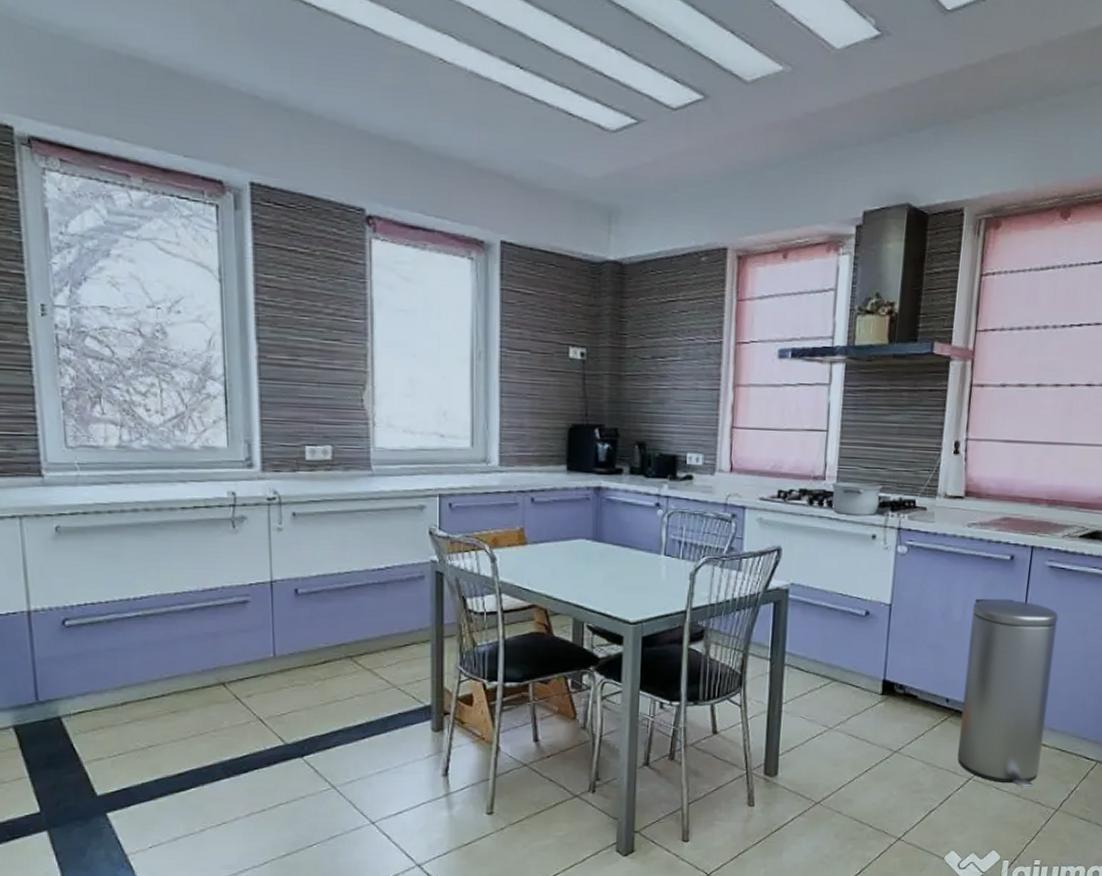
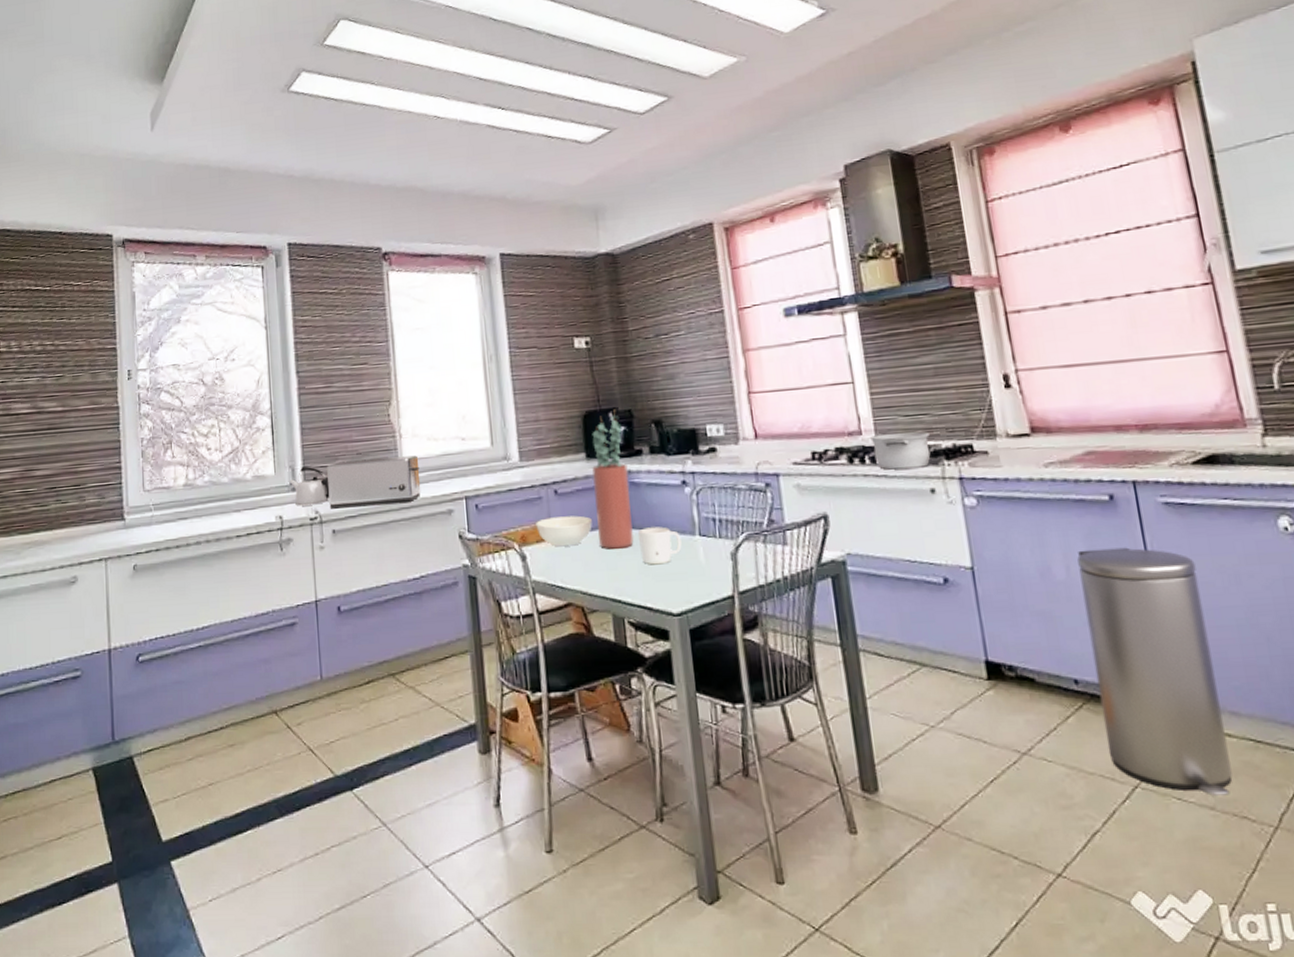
kettle: none [244,442,291,486] -> present [289,466,330,507]
toaster: none [289,443,393,493] -> present [327,455,421,509]
bowl: none [508,524,566,553] -> present [534,515,593,547]
vase: none [568,426,606,560] -> present [592,409,634,549]
mug: none [607,543,647,578] -> present [638,526,682,565]

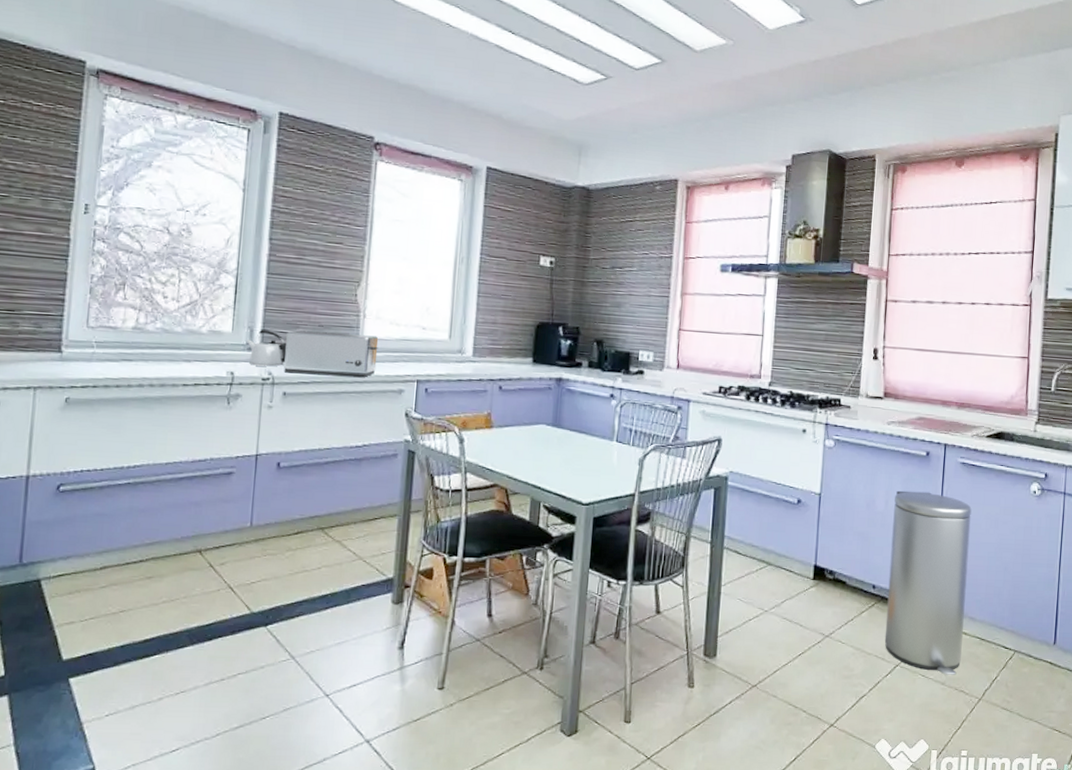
bowl: present [534,515,593,547] -> none [477,409,529,436]
vase: present [592,409,634,549] -> none [530,324,569,444]
mug: present [638,526,682,565] -> none [564,429,601,462]
cooking pot: present [869,432,931,470] -> none [765,380,811,412]

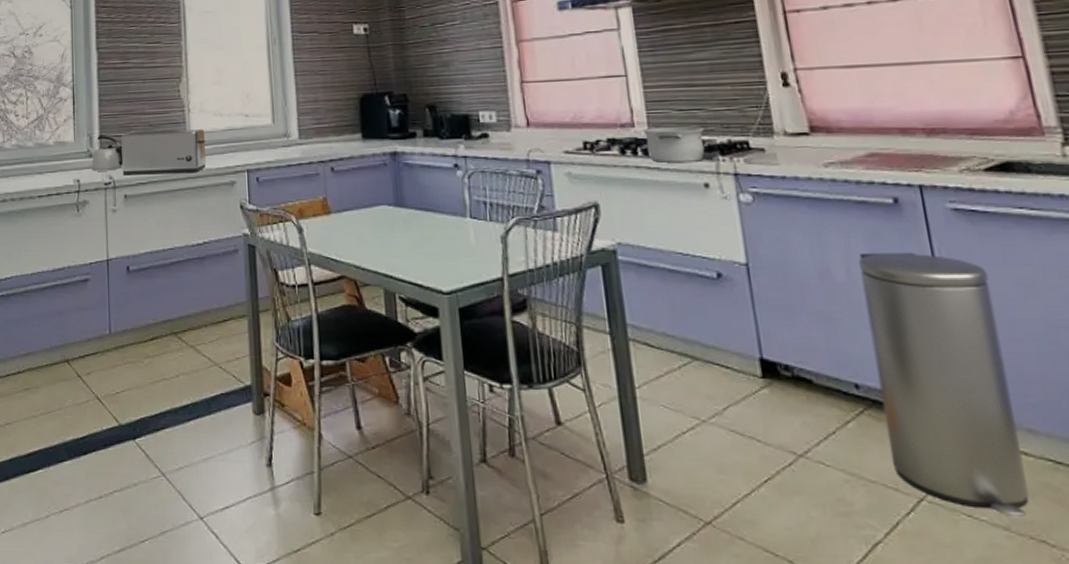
cooking pot: none [765,380,811,412] -> present [641,126,705,163]

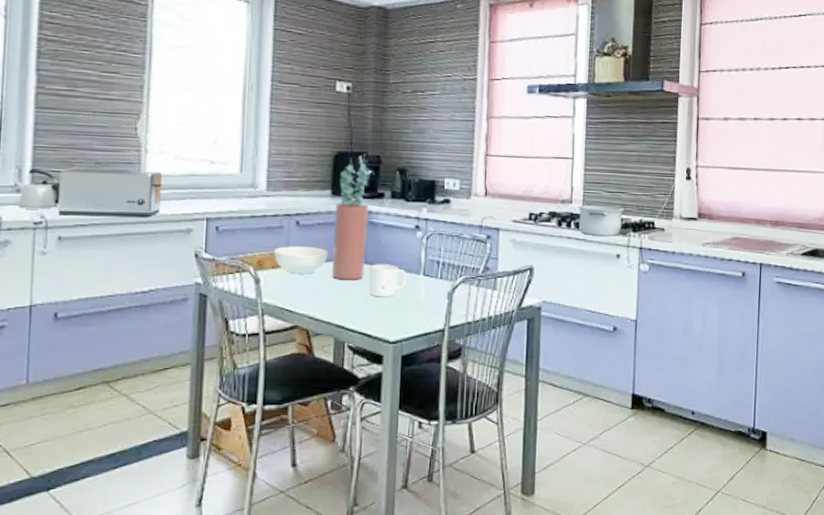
bowl: none [311,193,367,222] -> present [273,246,329,274]
vase: none [367,93,406,226] -> present [331,153,369,280]
mug: none [411,207,453,244] -> present [368,264,407,298]
pedal bin: present [859,252,1029,518] -> none [705,313,788,499]

